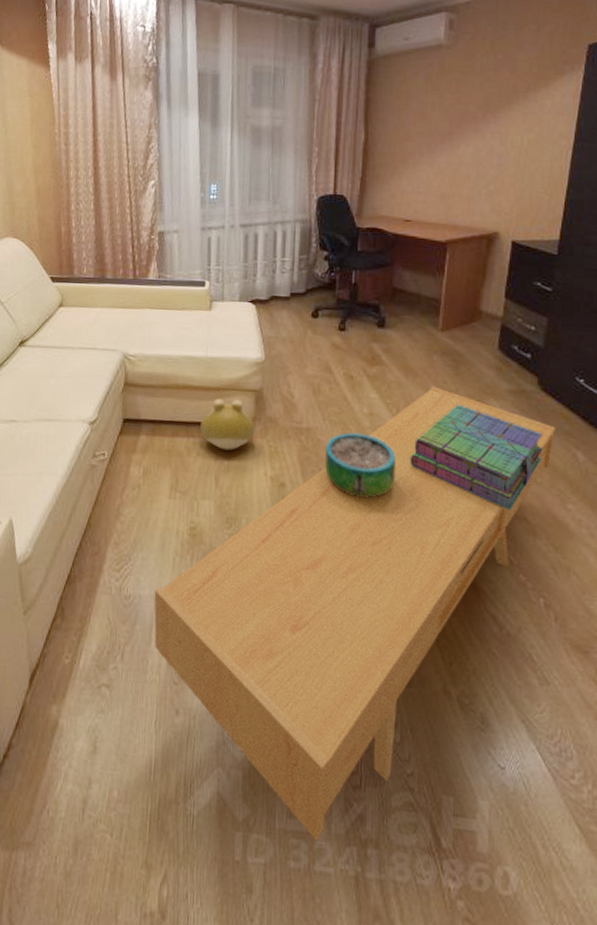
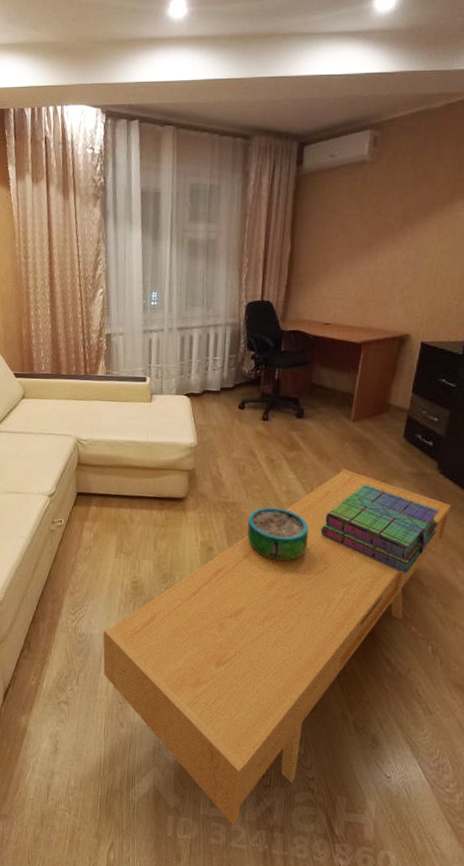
plush toy: present [200,398,256,451] -> none [142,476,189,520]

